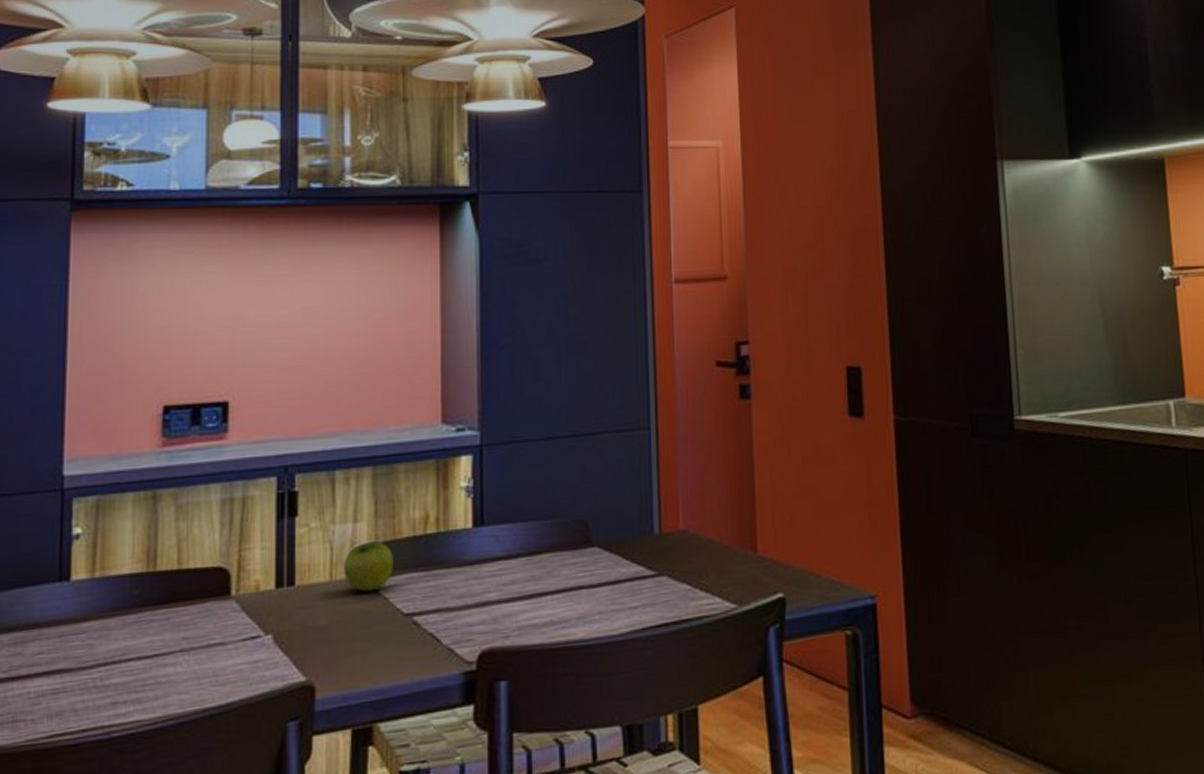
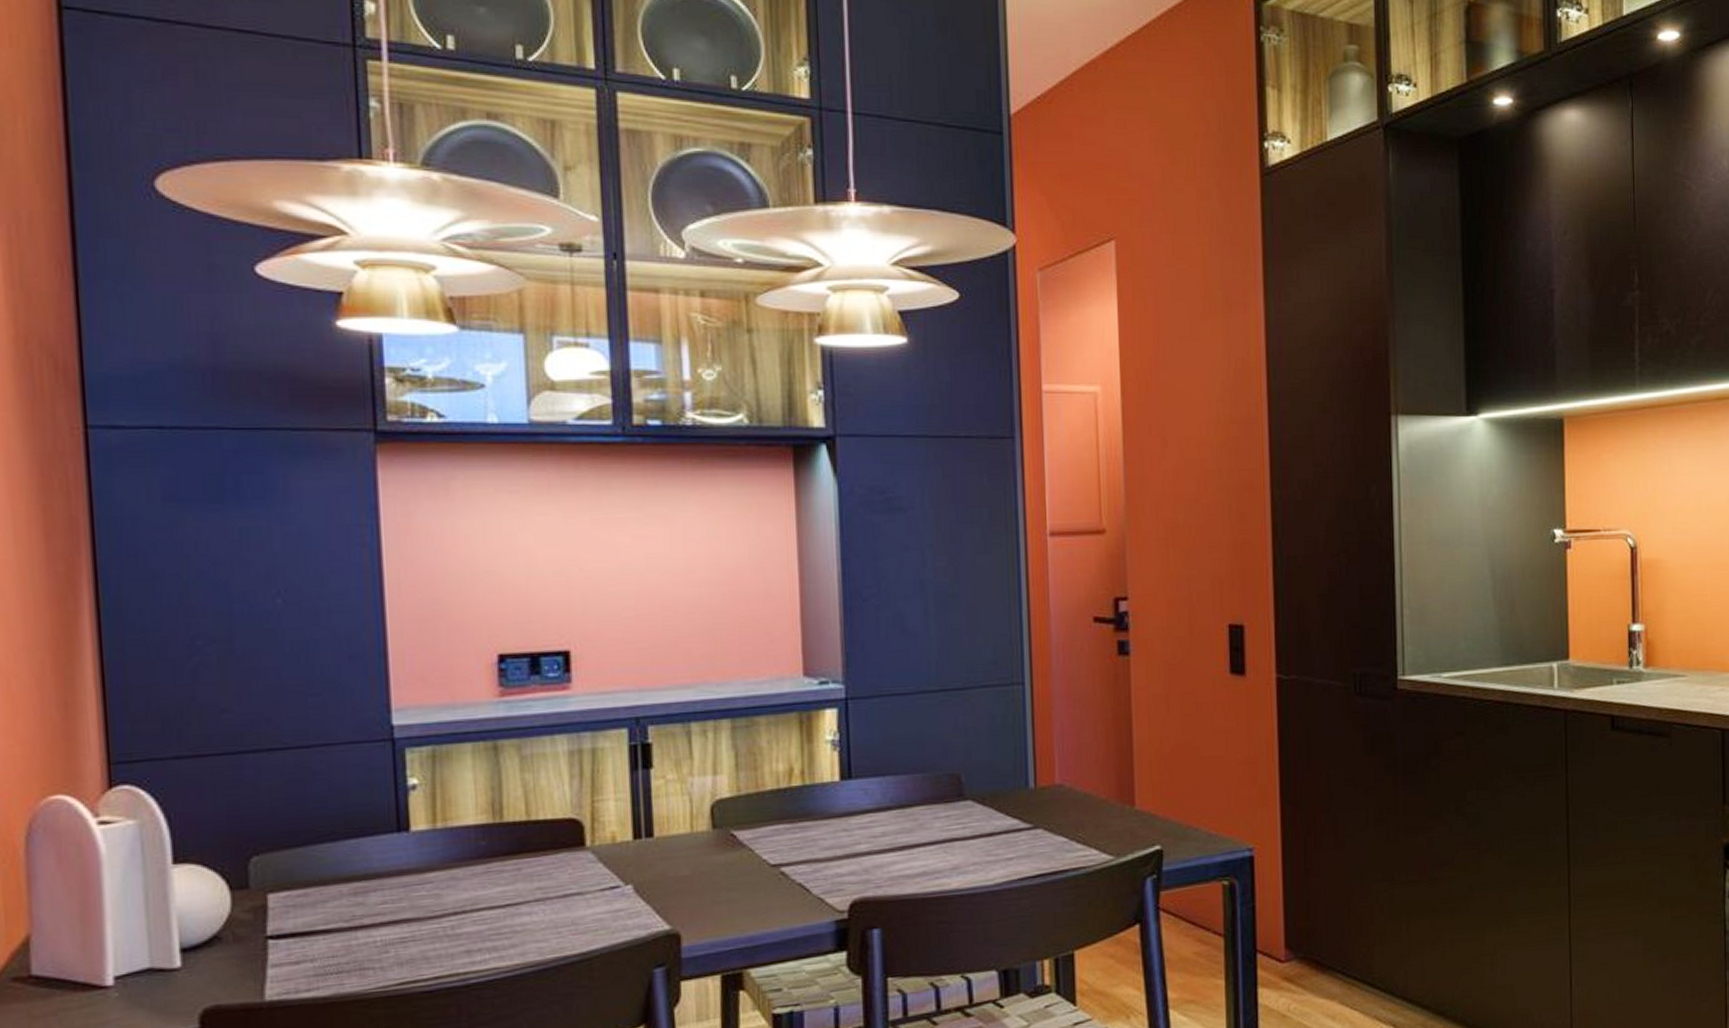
fruit: present [344,541,393,592] -> none [705,794,758,843]

